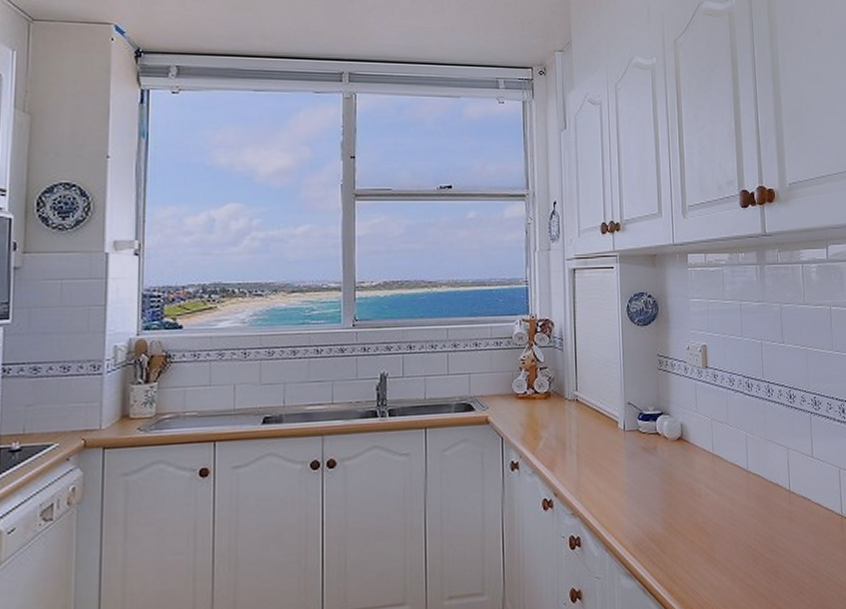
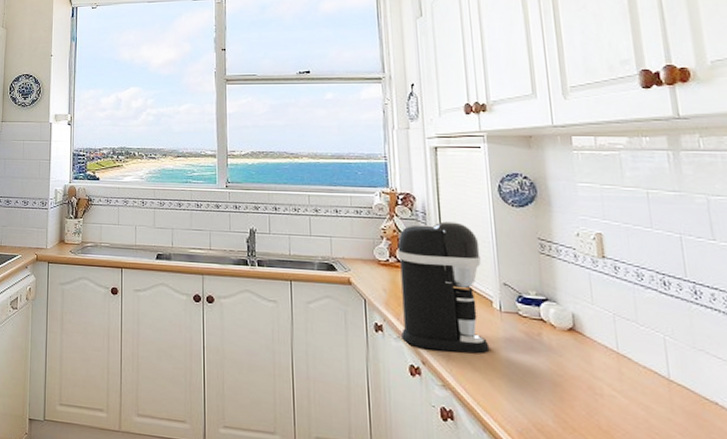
coffee maker: none [535,346,614,480] -> present [397,221,490,354]

